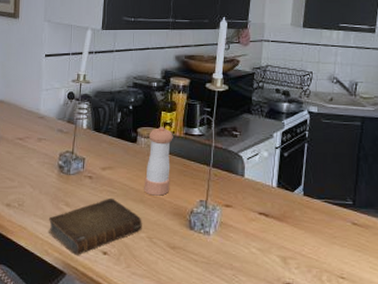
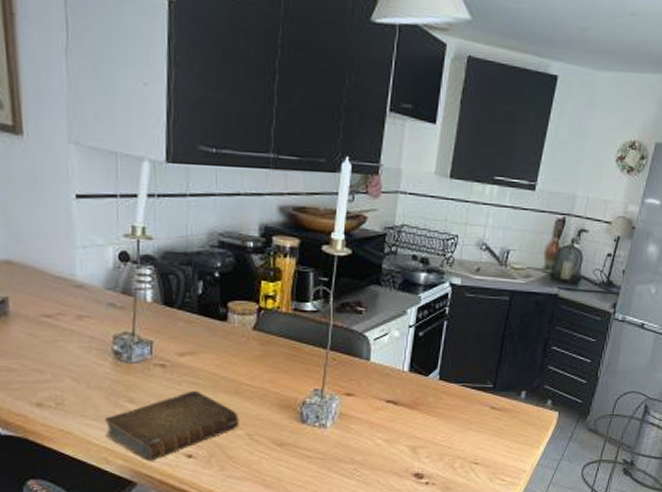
pepper shaker: present [144,126,173,196] -> none [239,300,278,386]

